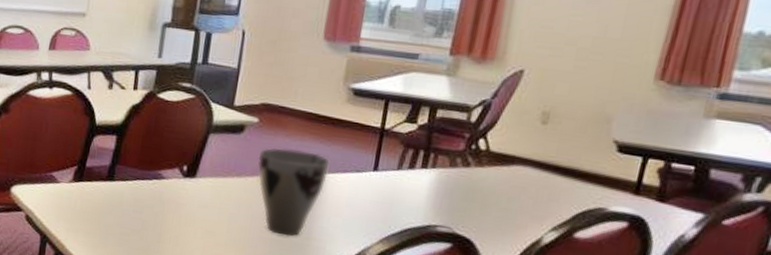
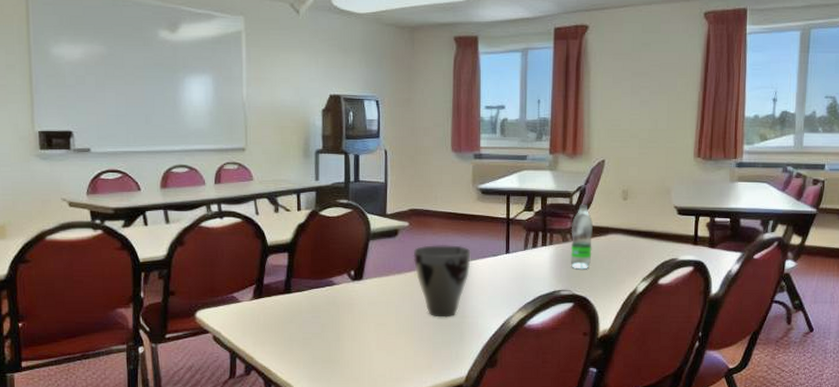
bottle: none [455,123,495,205] -> present [570,205,593,270]

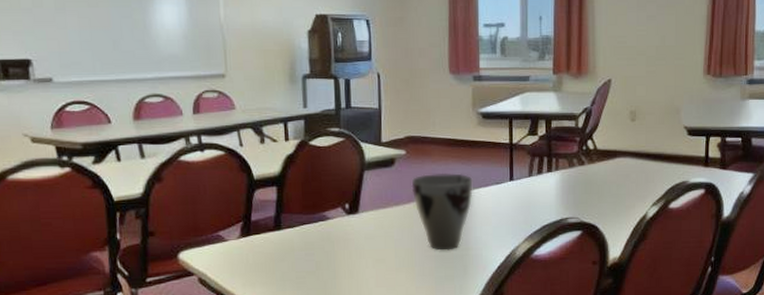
bottle: present [570,205,593,270] -> none [577,127,600,196]

